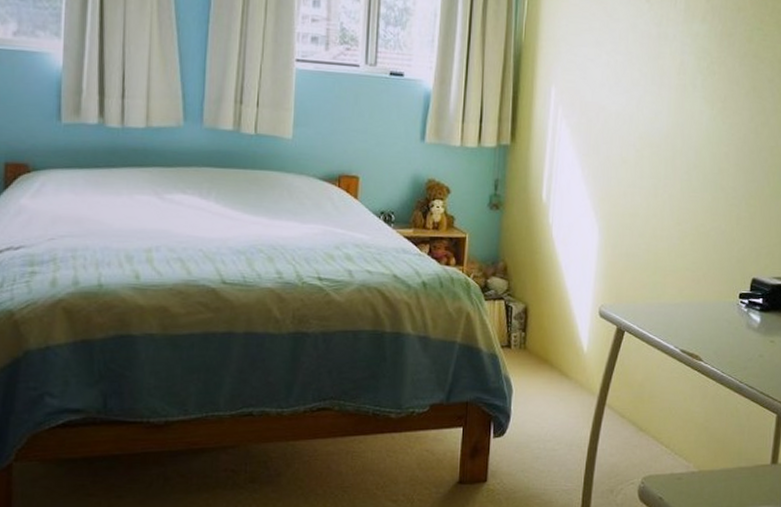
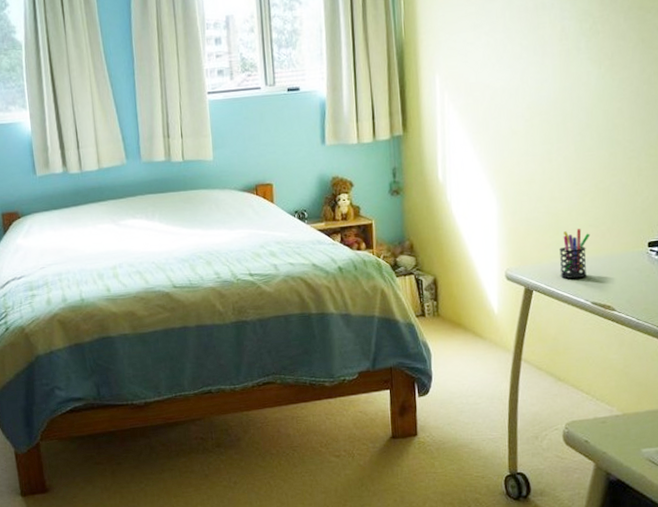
pen holder: none [653,271,687,323] -> present [560,229,591,279]

